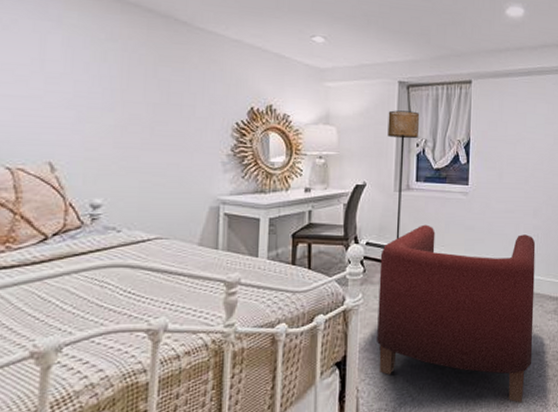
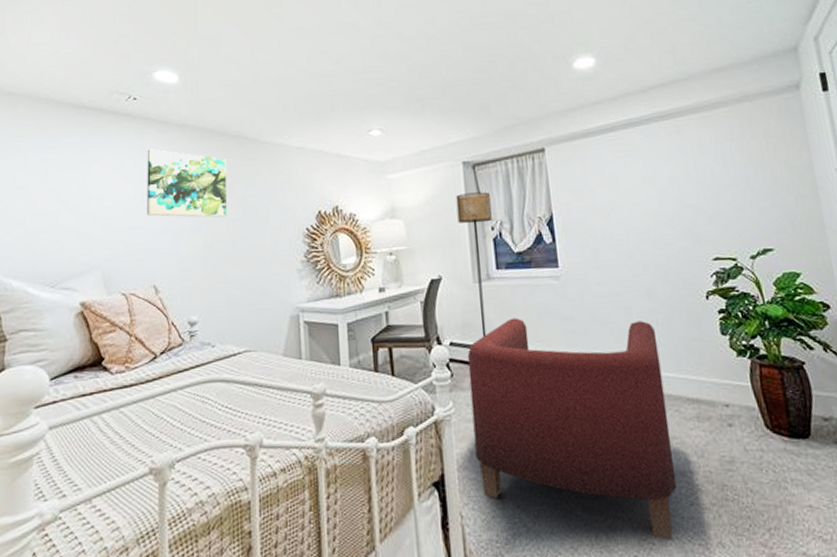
wall art: none [44,11,151,100] -> present [146,149,227,218]

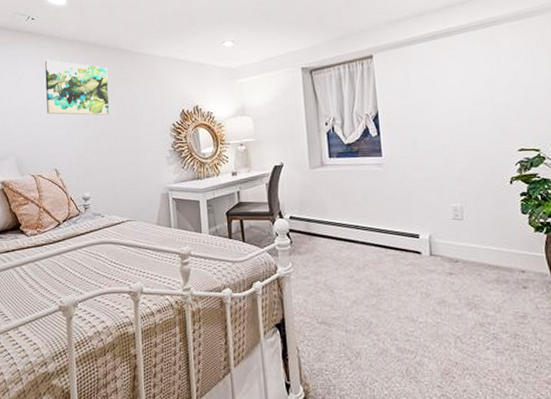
floor lamp: present [456,192,492,337] -> none [295,93,326,213]
armchair: present [467,317,676,540] -> none [304,197,475,375]

